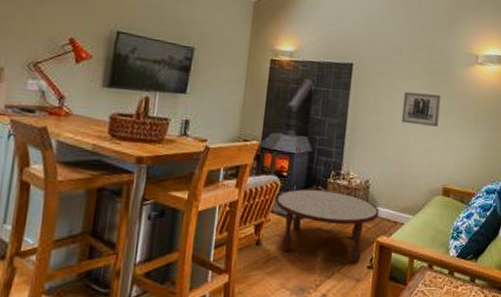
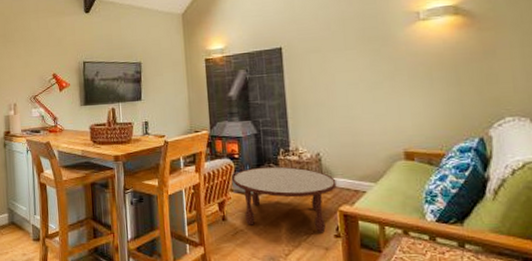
wall art: present [401,92,441,127] -> none [340,59,386,94]

